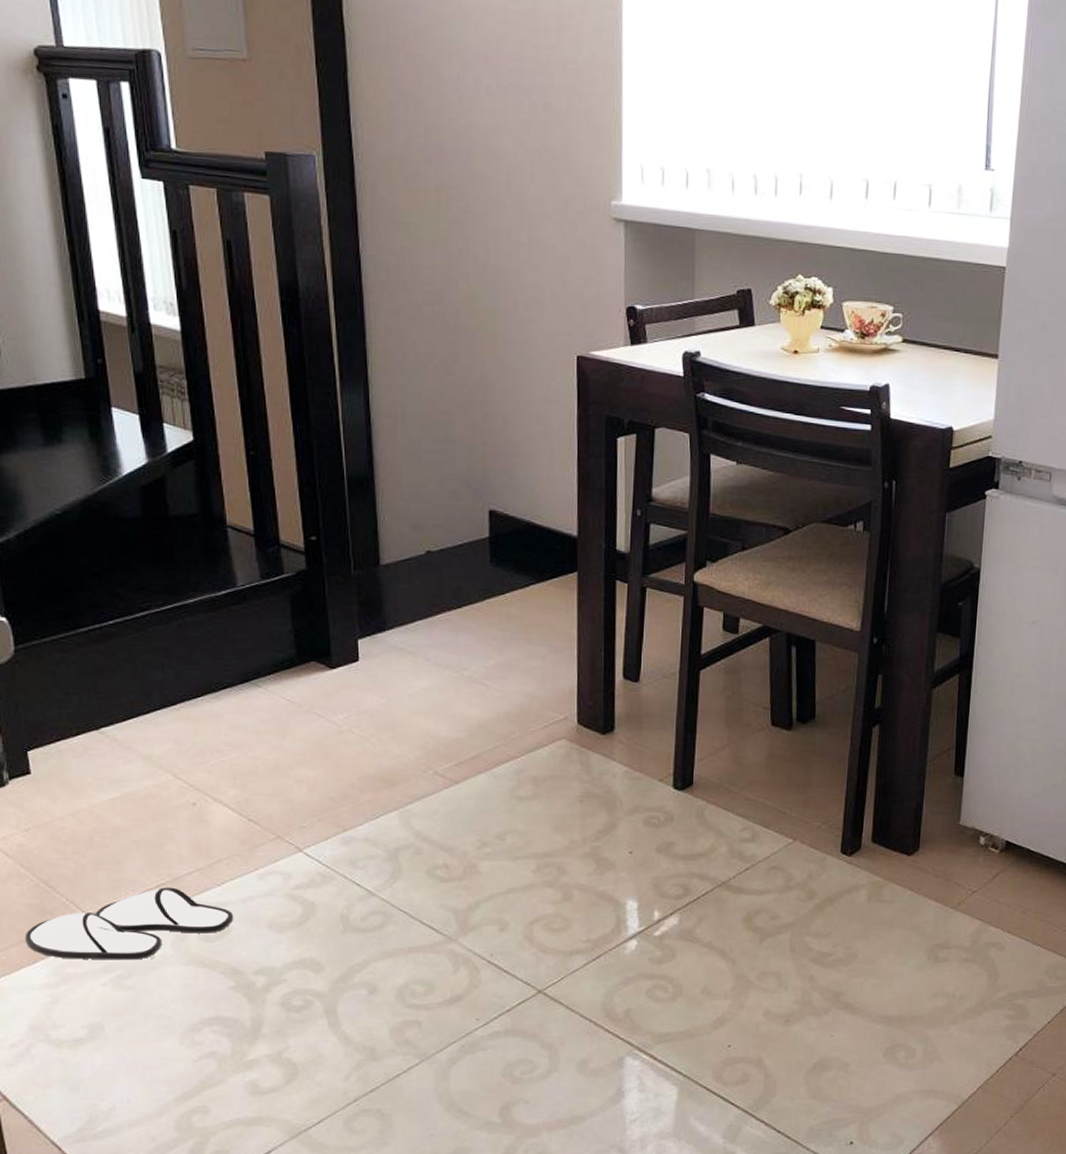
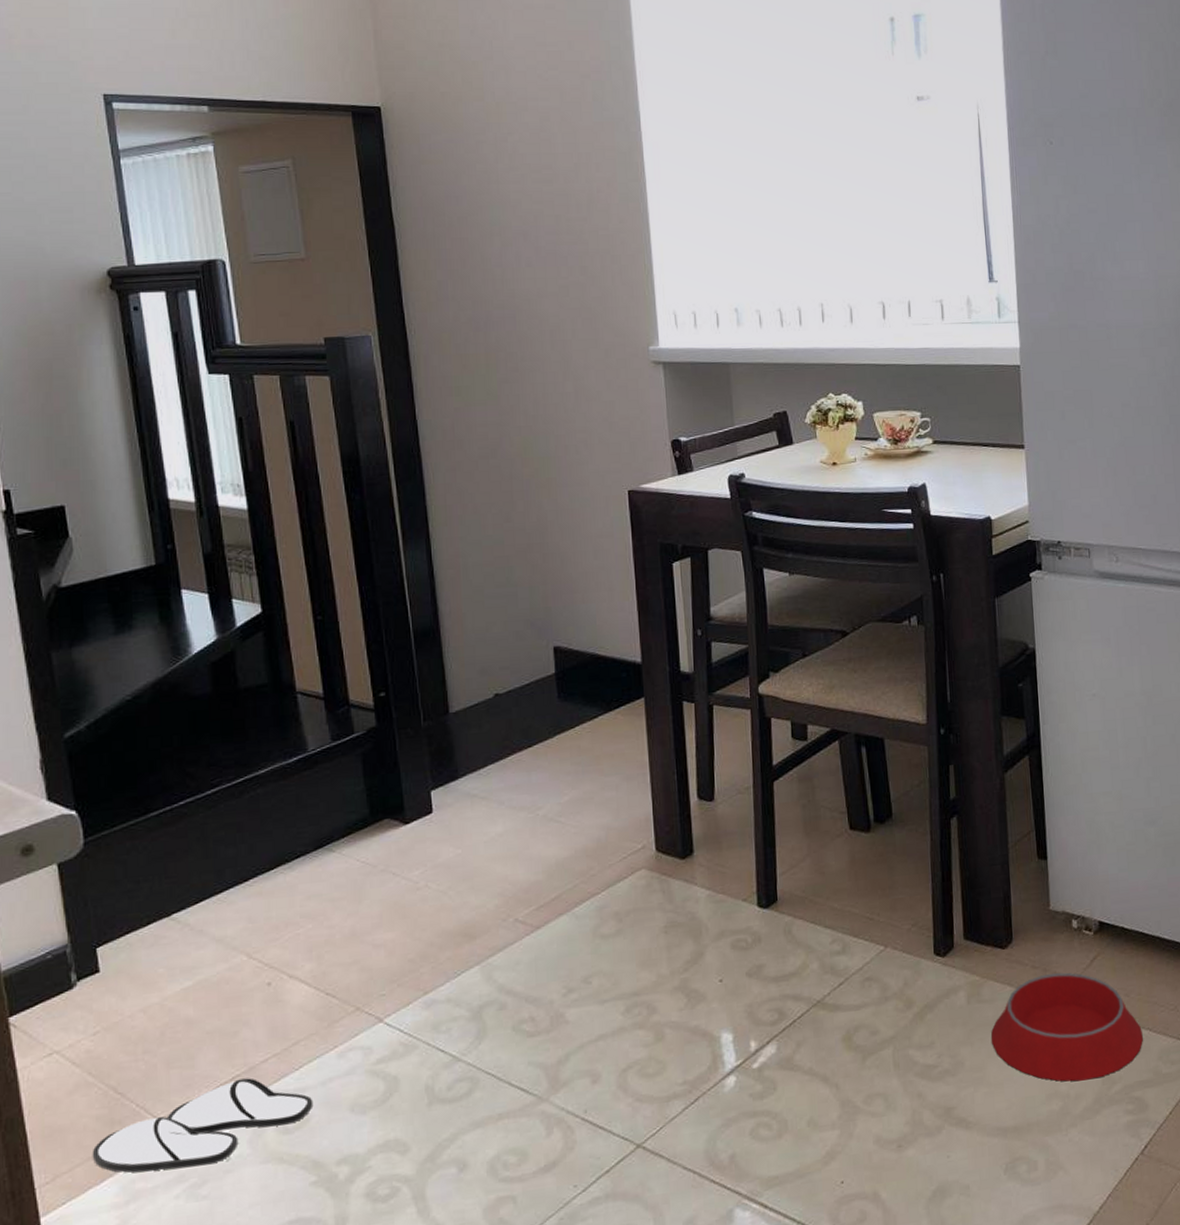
pet bowl: none [885,884,1033,984] -> present [991,972,1143,1082]

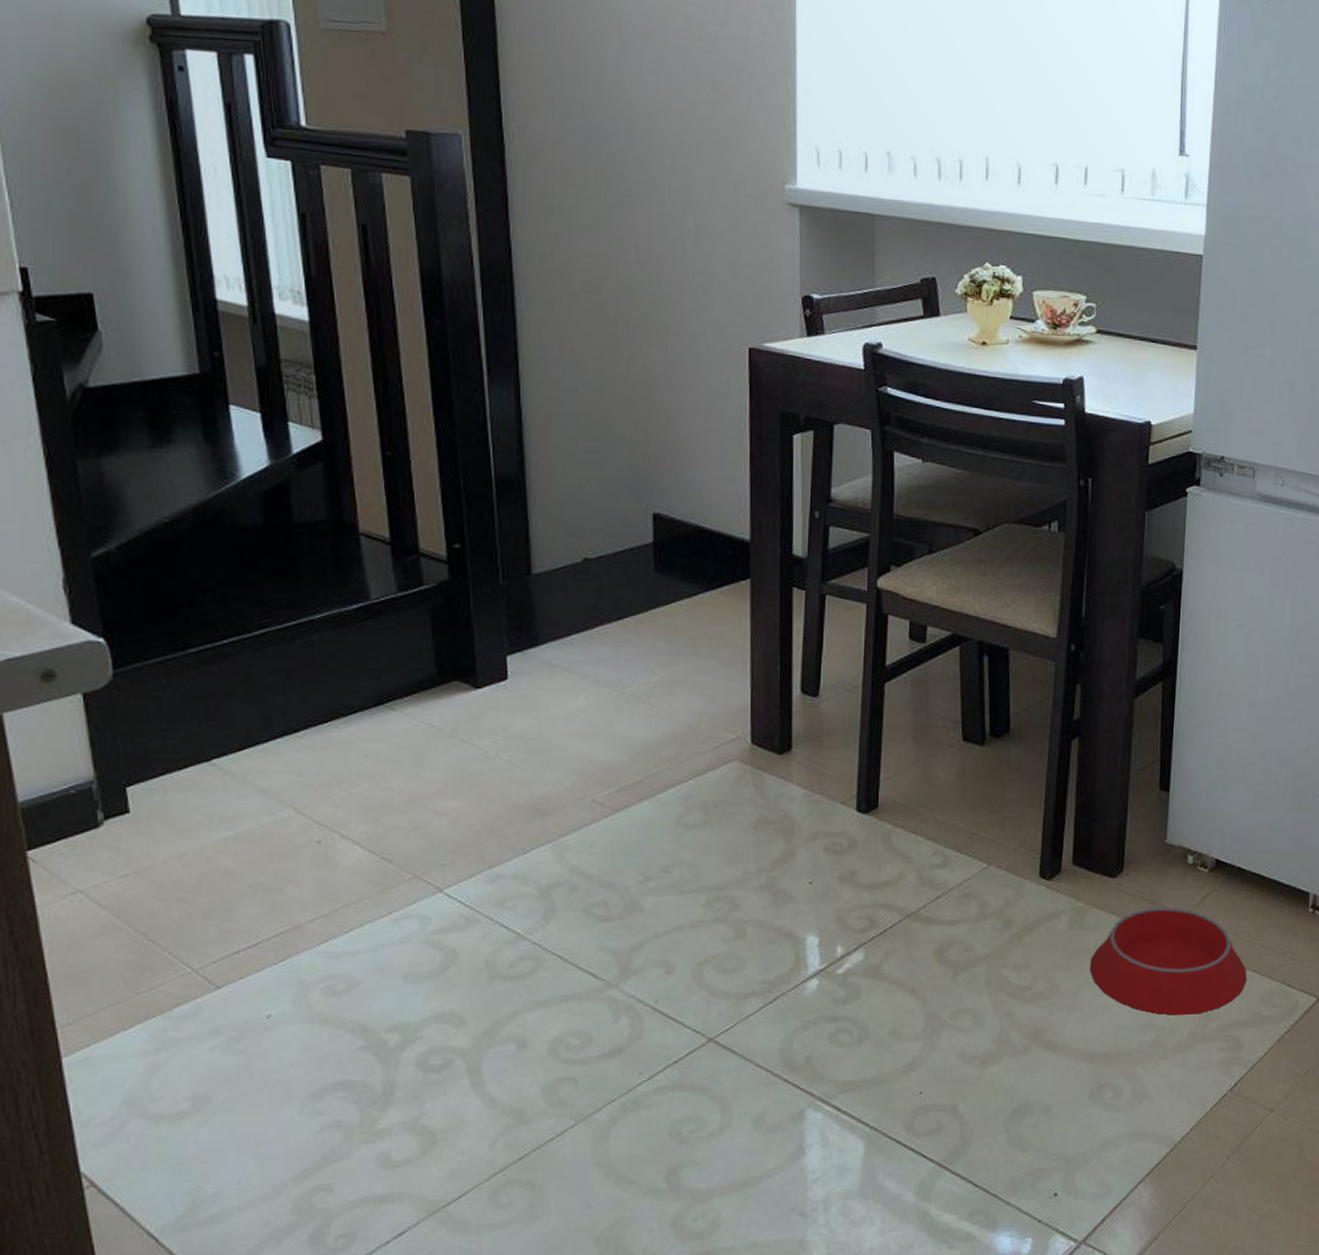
slippers: present [92,1078,314,1173] -> none [119,936,364,1022]

